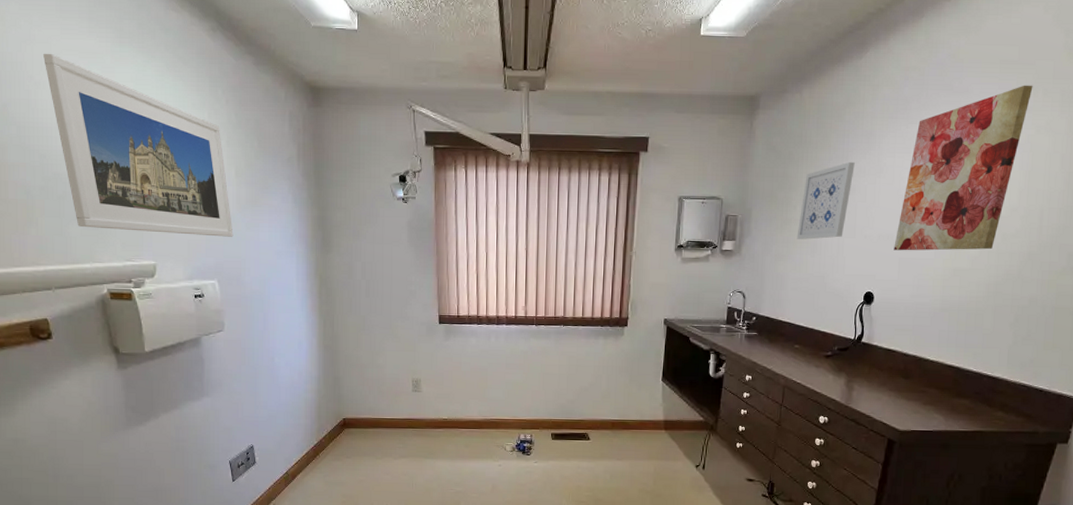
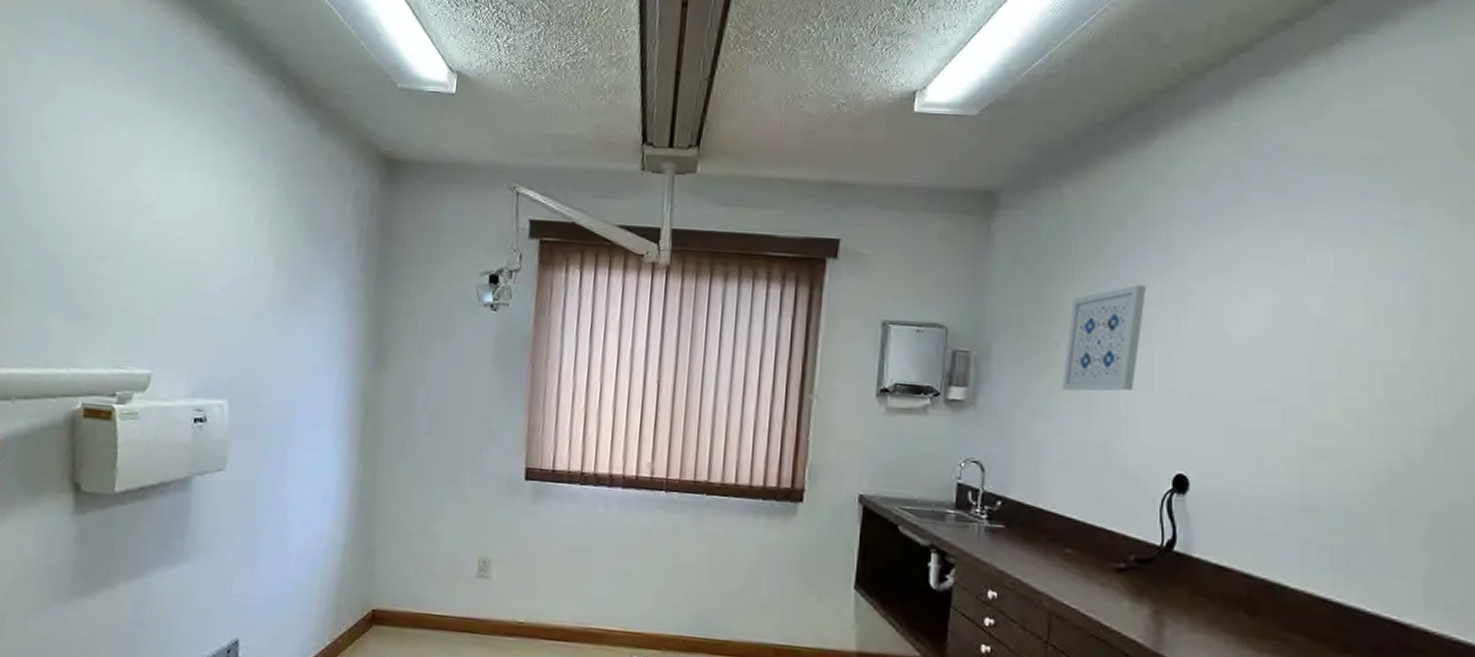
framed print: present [43,53,234,237] -> none [61,110,264,344]
wall art: present [894,85,1033,251] -> none [1216,190,1414,422]

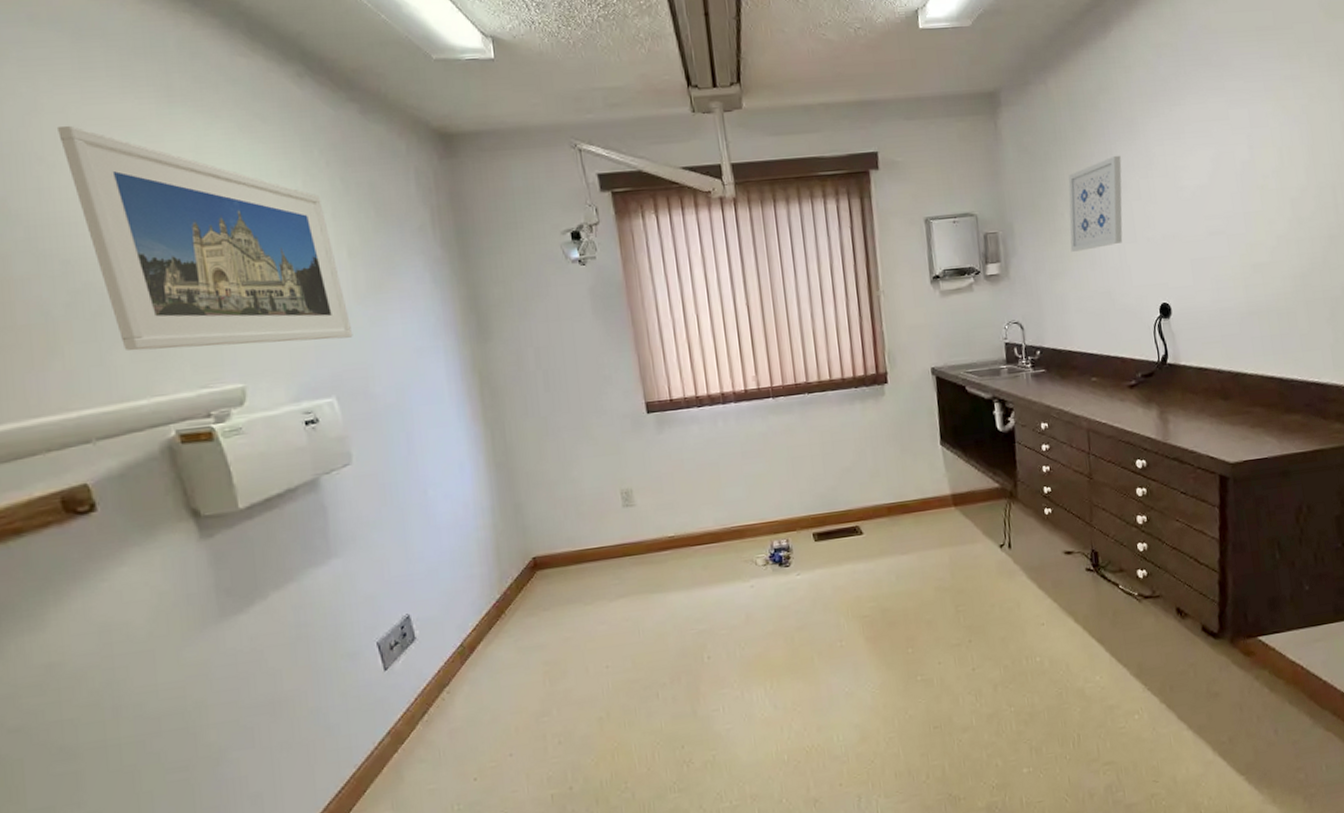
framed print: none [61,110,264,344] -> present [58,125,353,351]

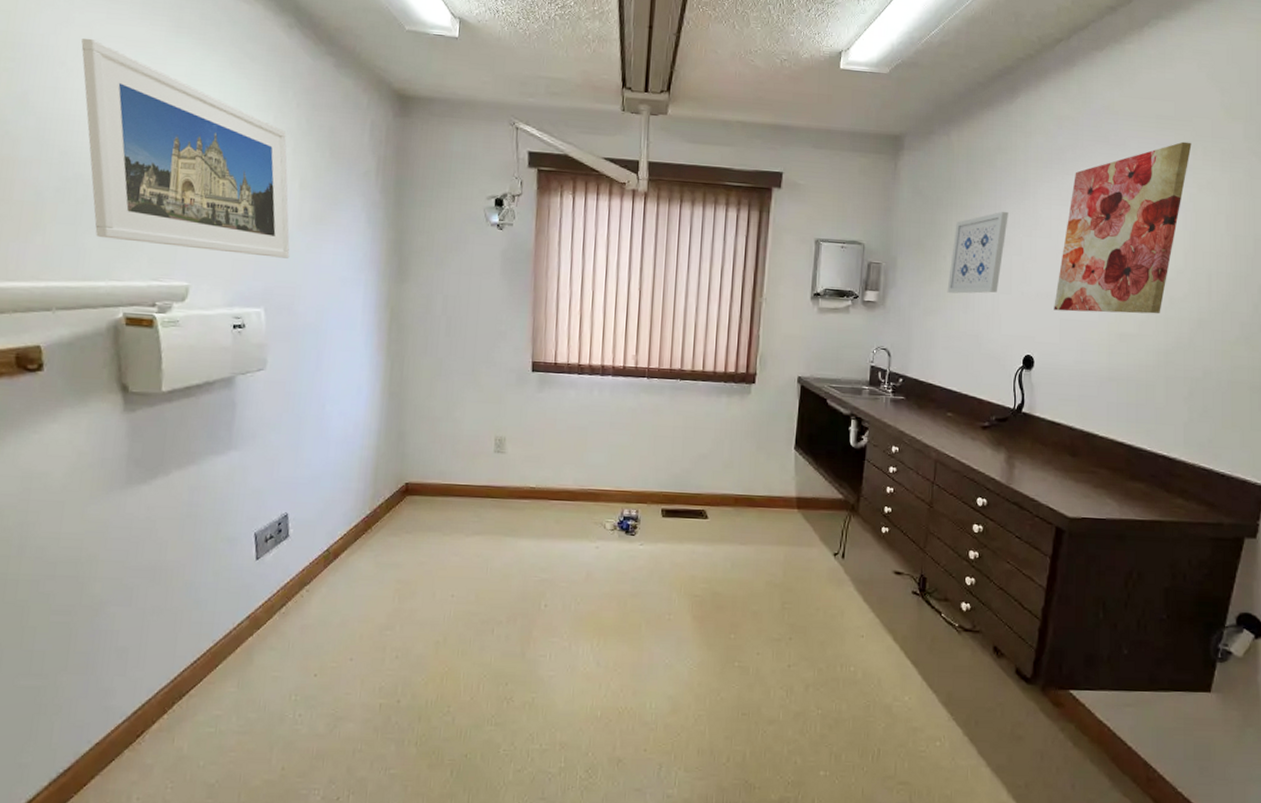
wall art: none [1182,50,1296,252] -> present [1054,141,1192,314]

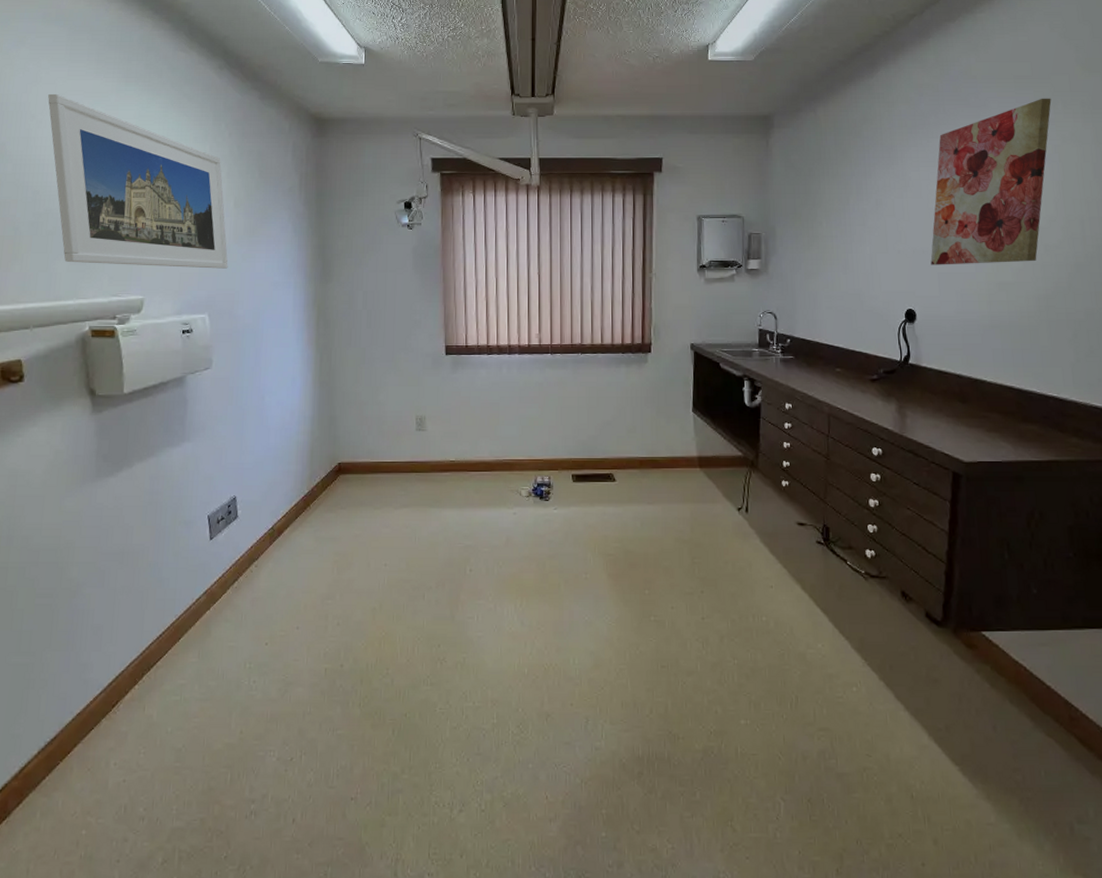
wall art: present [947,211,1008,294] -> none [825,176,879,256]

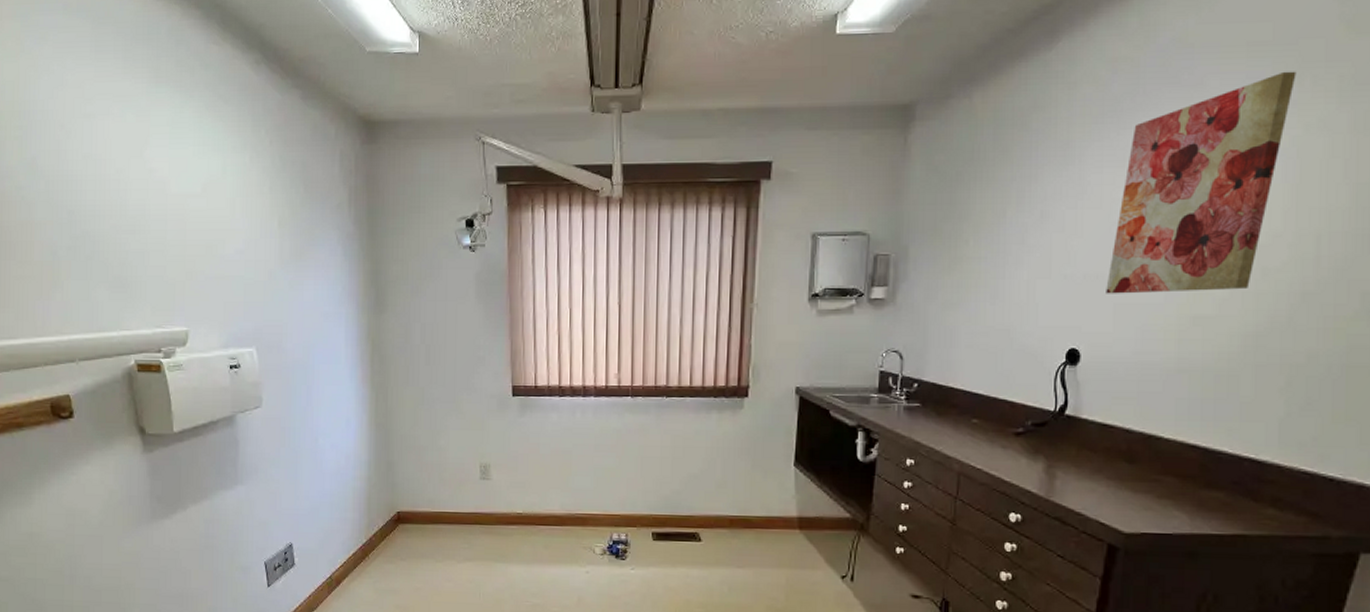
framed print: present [48,93,228,269] -> none [76,98,275,297]

